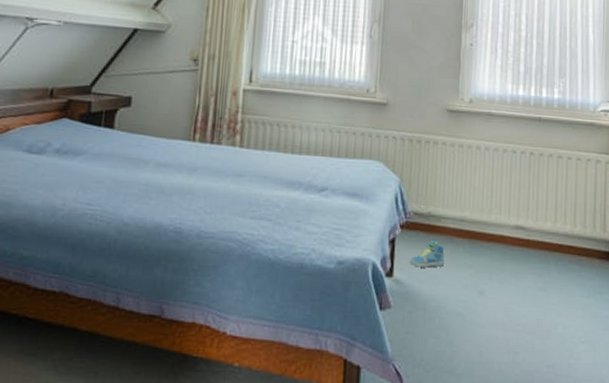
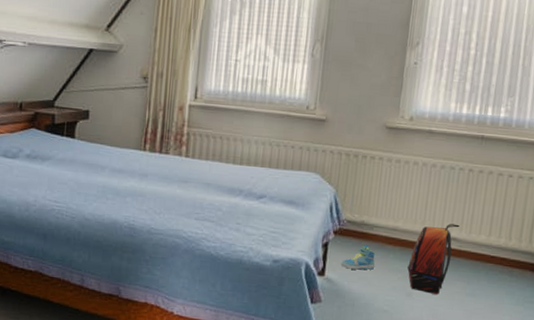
backpack: none [478,211,526,291] -> present [407,223,460,295]

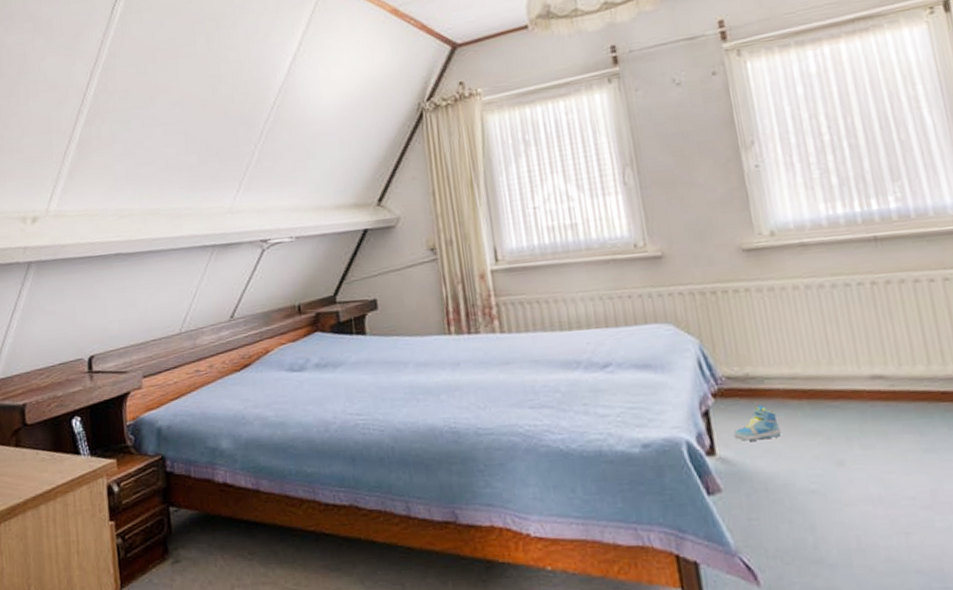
backpack: present [407,223,460,295] -> none [826,356,886,458]

